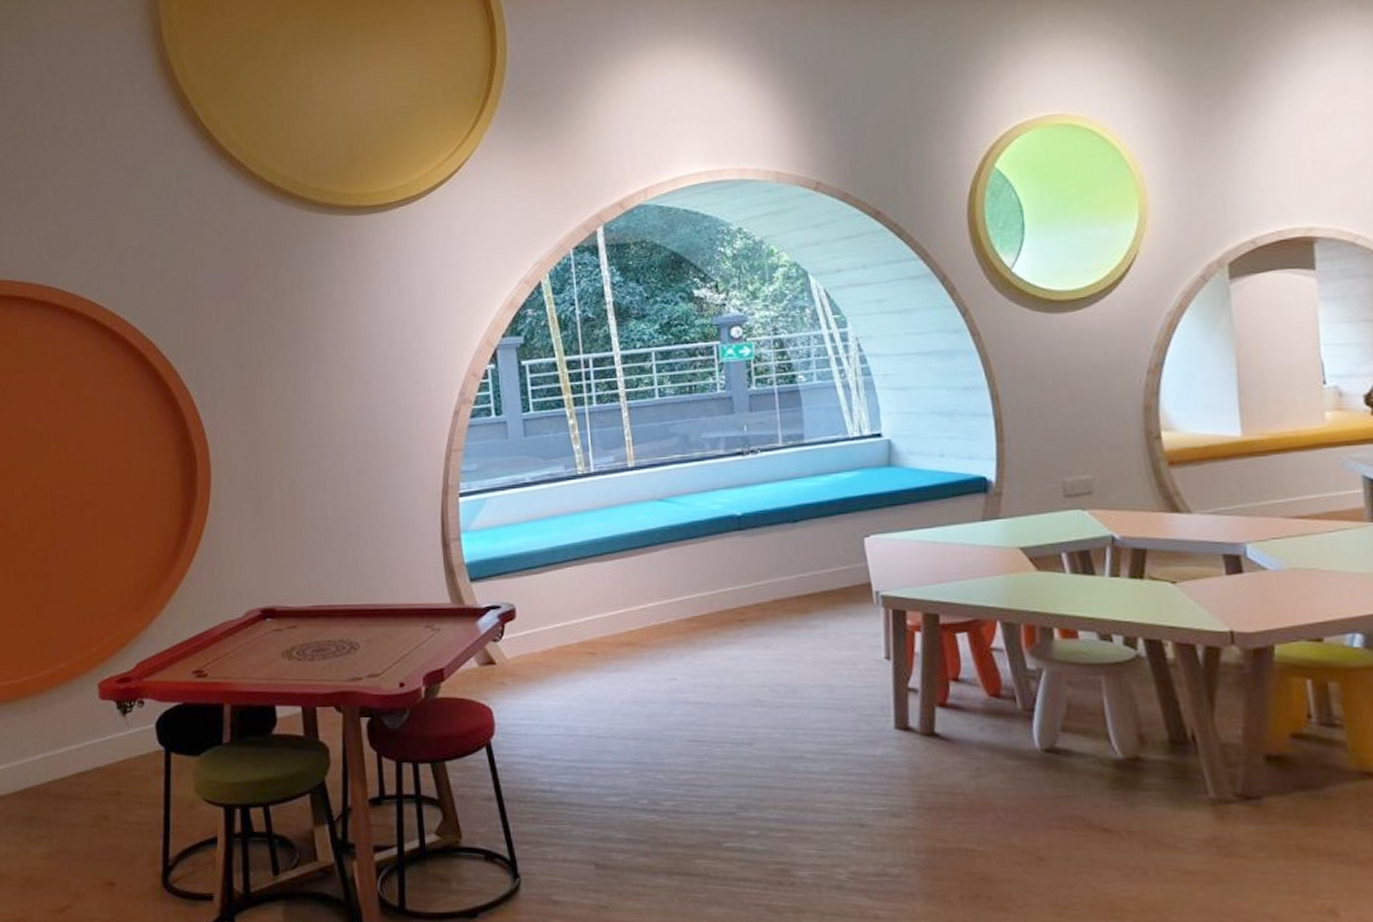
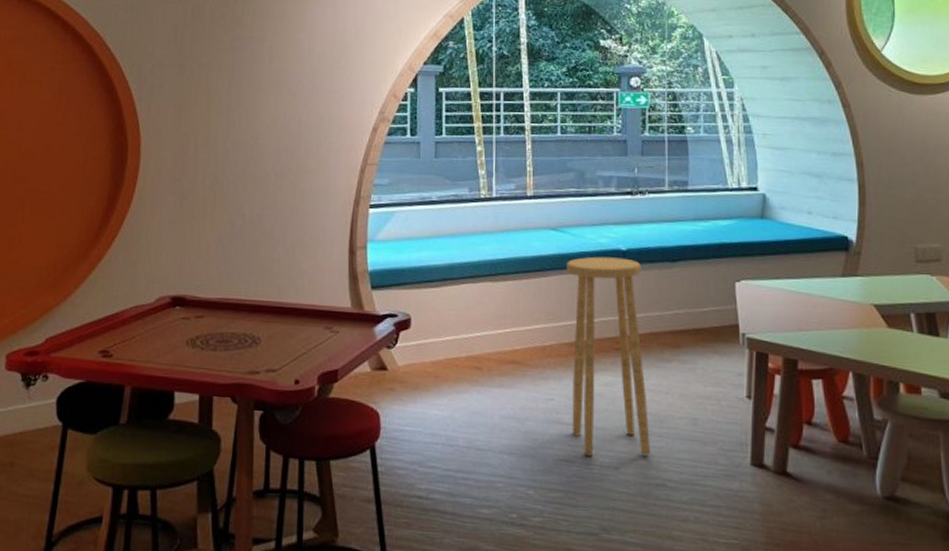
stool: none [677,523,784,734] -> present [566,256,650,456]

